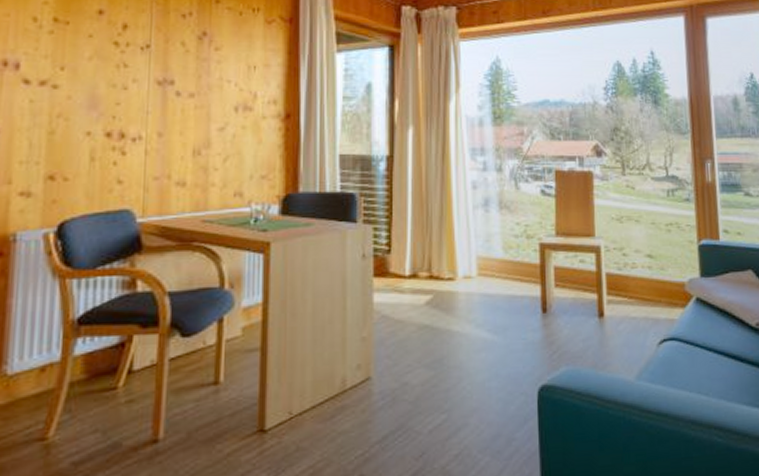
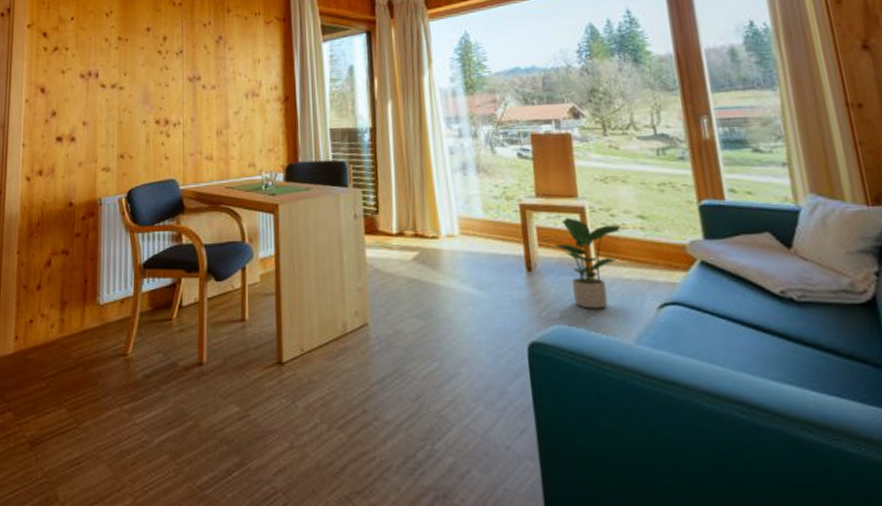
potted plant: none [571,257,631,349] -> present [556,217,621,309]

